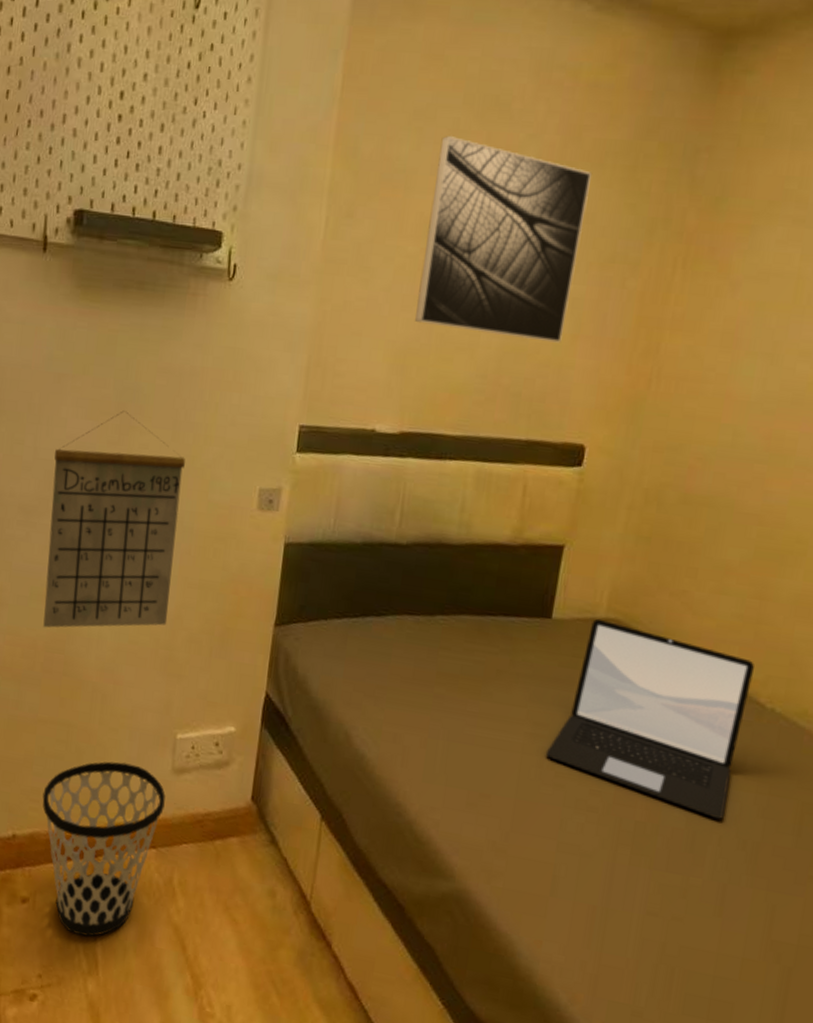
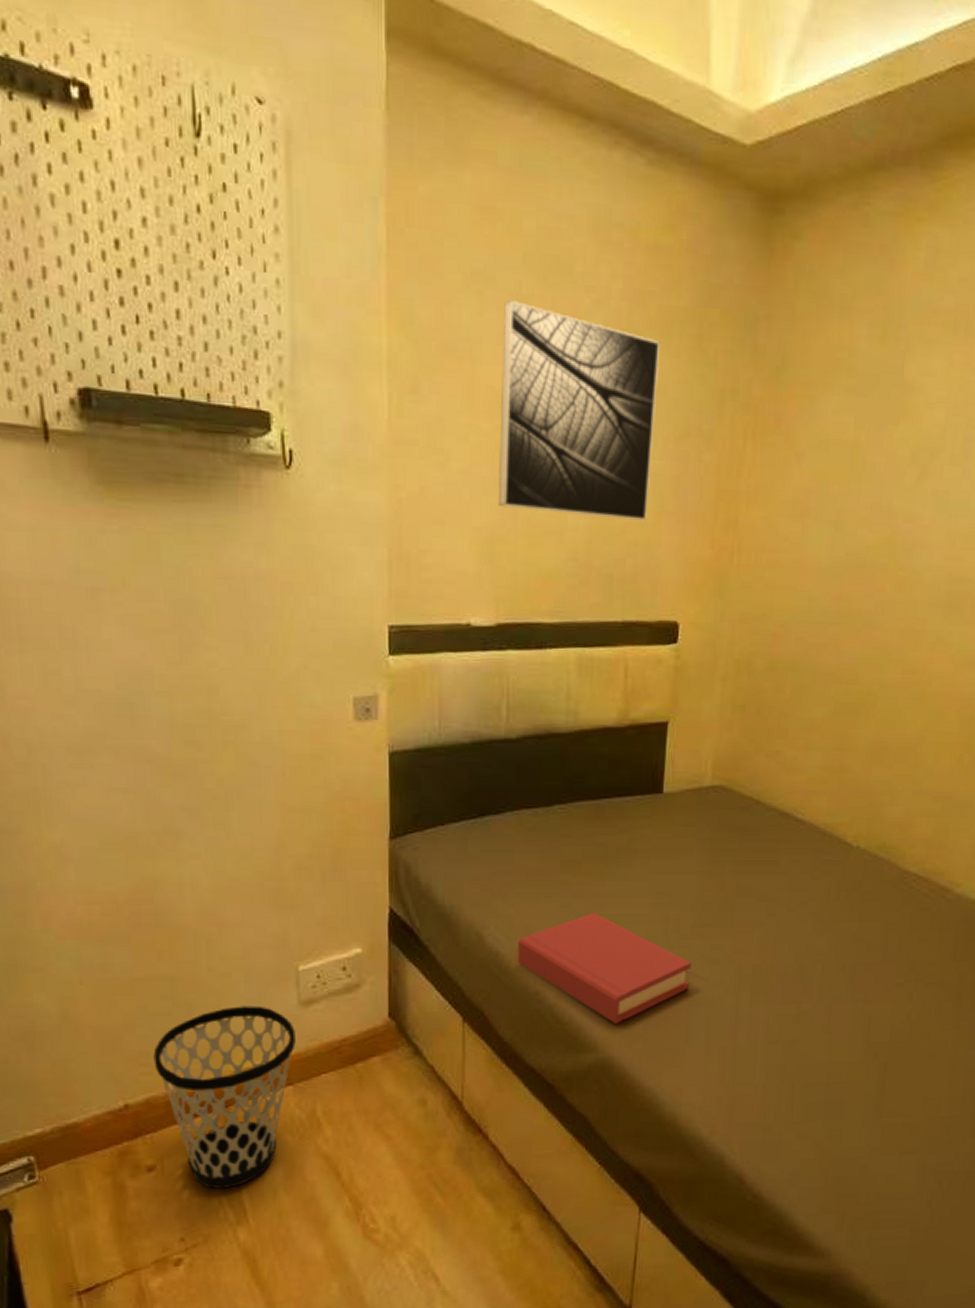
calendar: present [43,410,186,628] -> none [103,625,270,879]
hardback book: none [381,731,566,856] -> present [517,912,691,1025]
laptop: present [545,618,754,819] -> none [669,787,841,950]

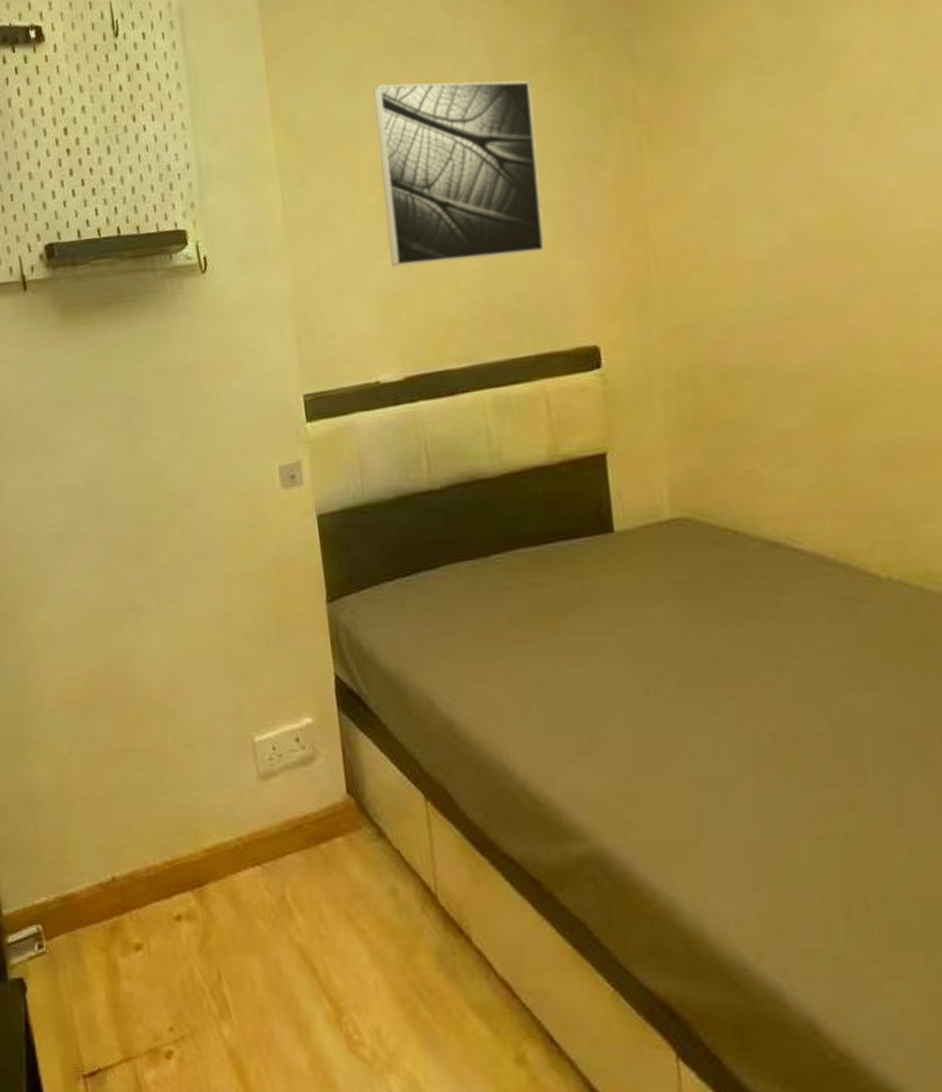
wastebasket: present [153,1006,296,1189] -> none [133,778,259,977]
hardback book: present [517,912,691,1025] -> none [473,673,690,808]

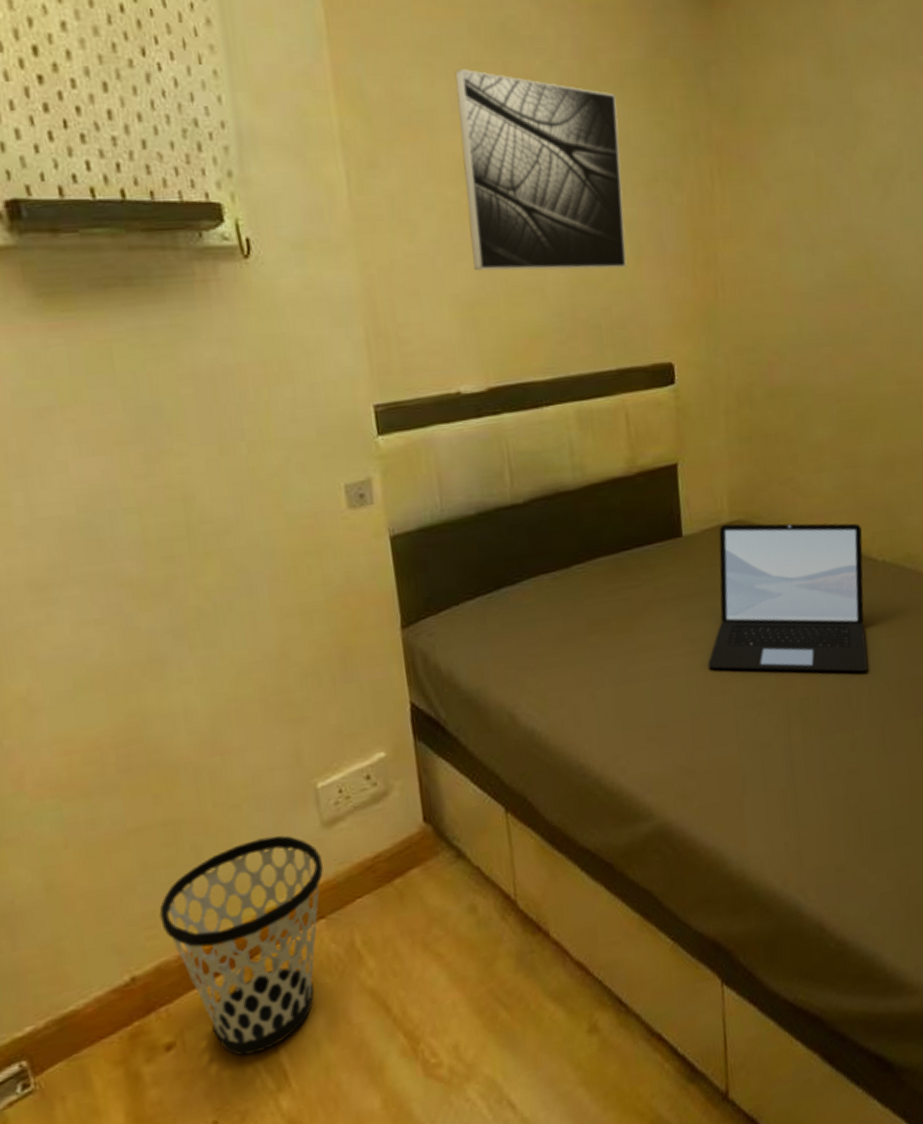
wastebasket: none [133,778,259,977] -> present [159,835,323,1056]
laptop: none [648,521,871,713] -> present [707,523,868,672]

